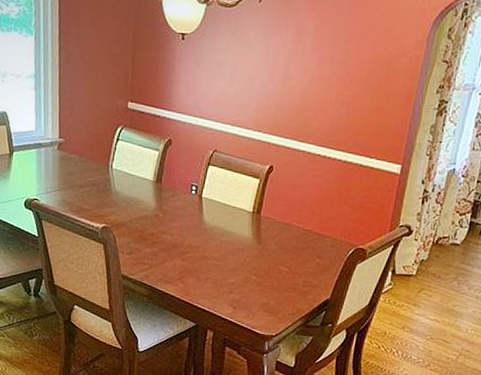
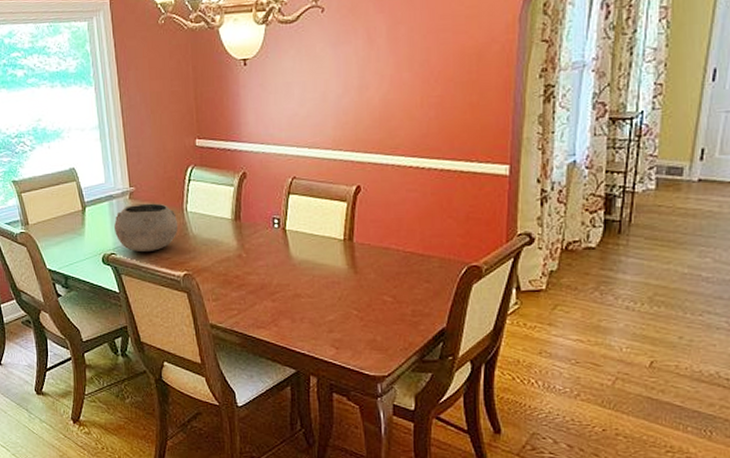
bowl: none [40,155,103,202] -> present [114,203,179,253]

